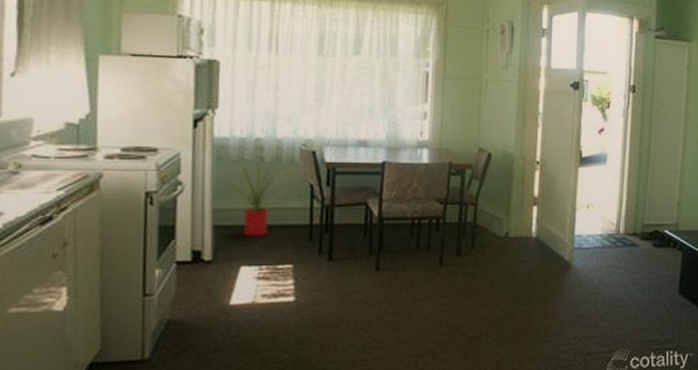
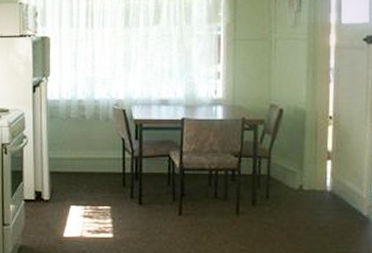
house plant: present [231,158,283,237] -> none [61,116,101,182]

